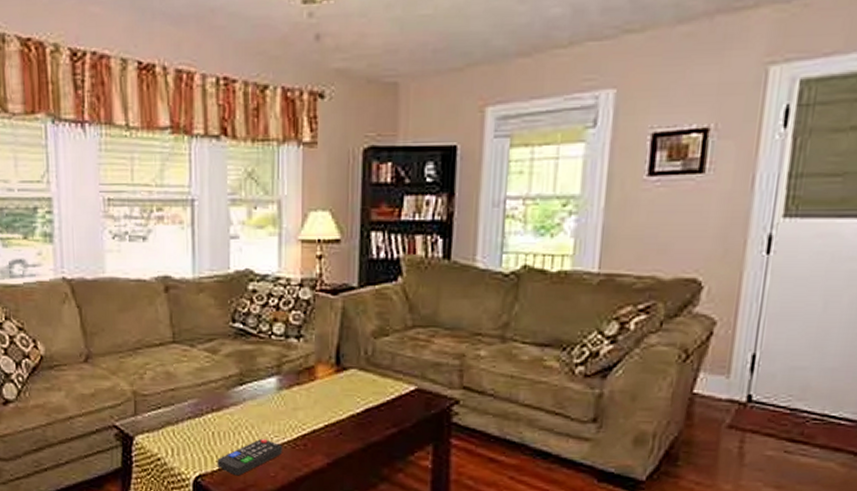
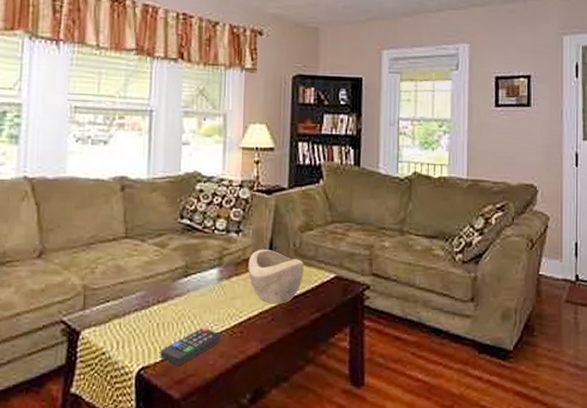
decorative bowl: none [311,356,377,418] -> present [248,249,304,304]

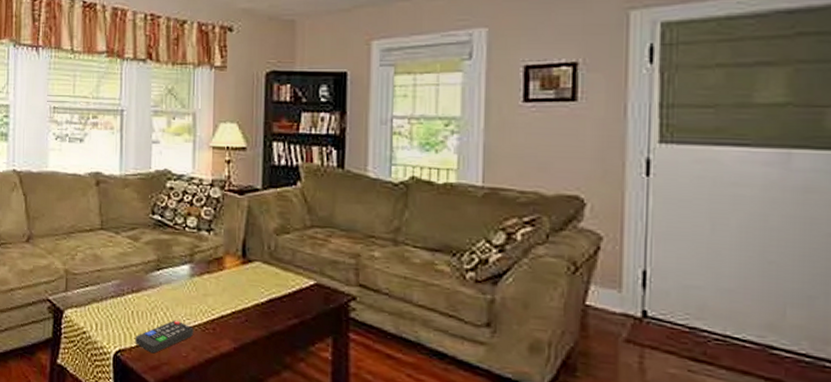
decorative bowl: present [248,249,304,304] -> none [220,249,280,306]

